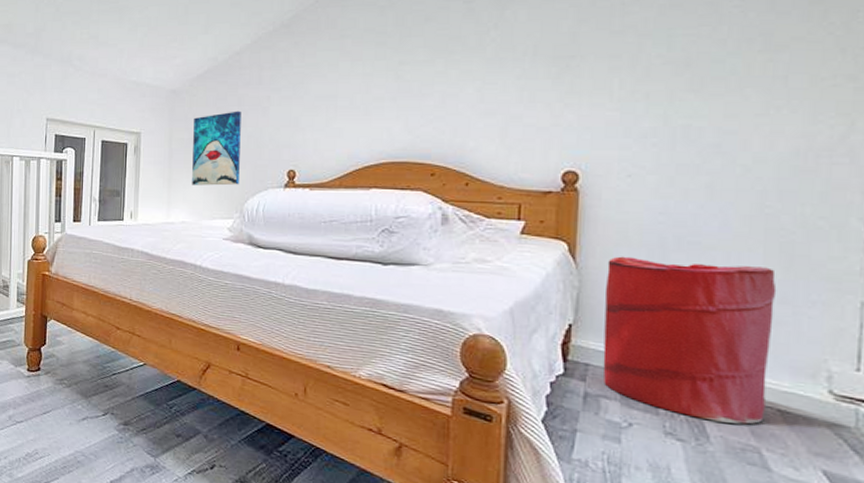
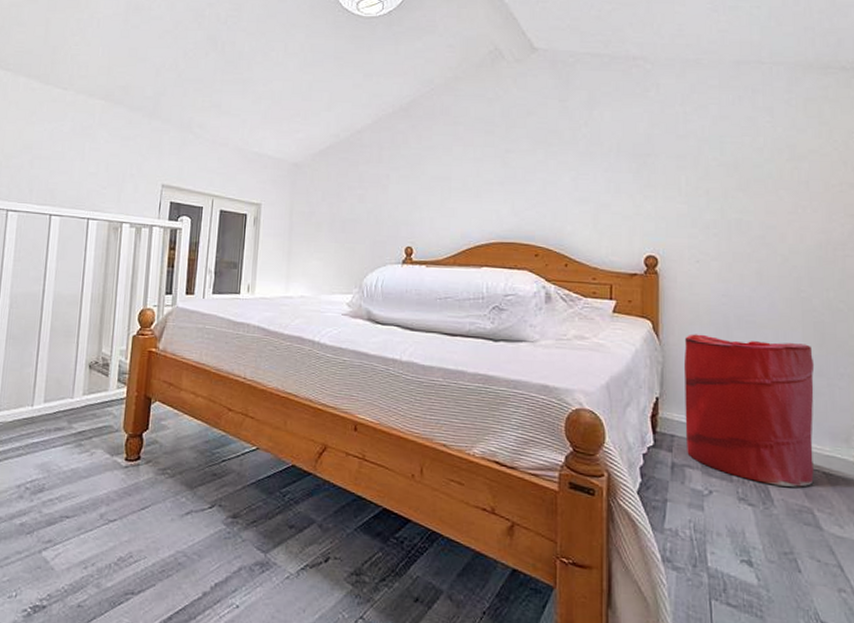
wall art: present [192,111,241,186] -> none [312,187,362,260]

